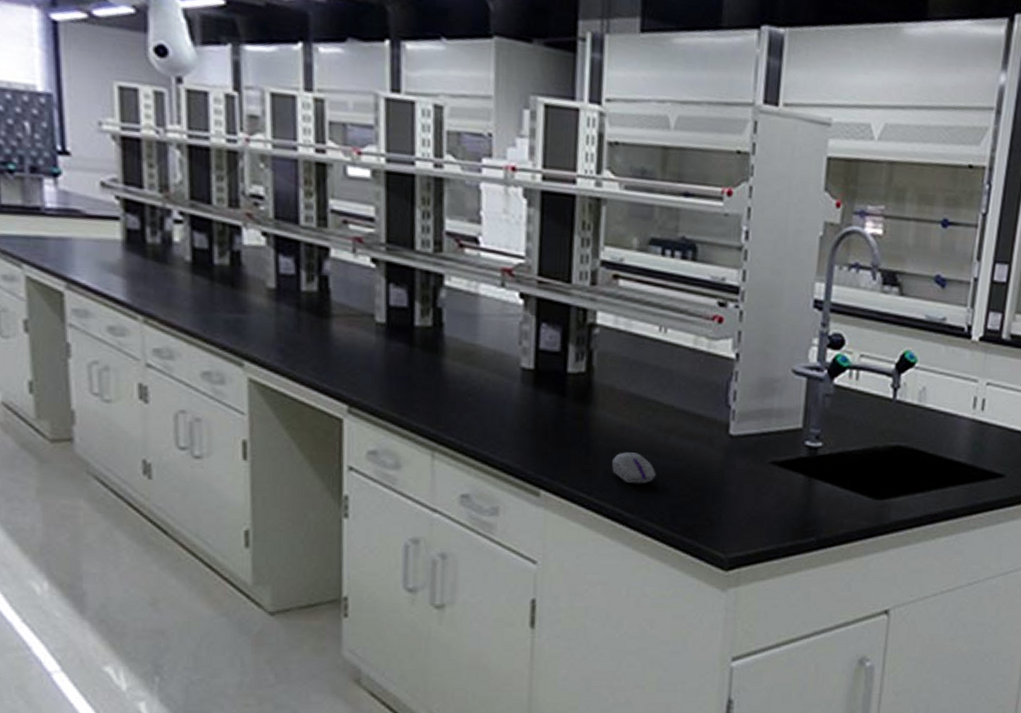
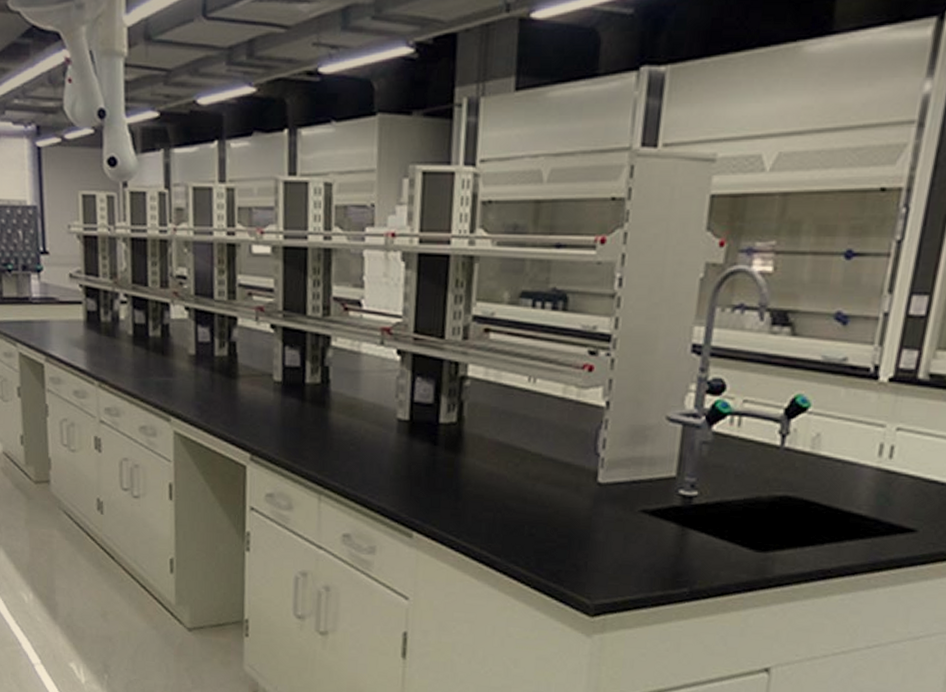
computer mouse: present [612,452,656,484] -> none [480,498,523,529]

